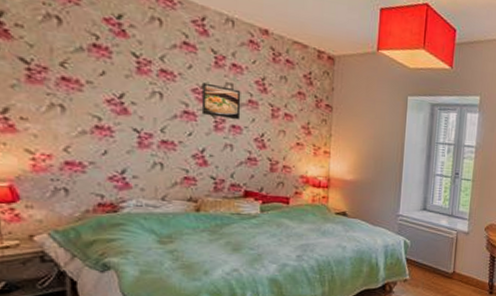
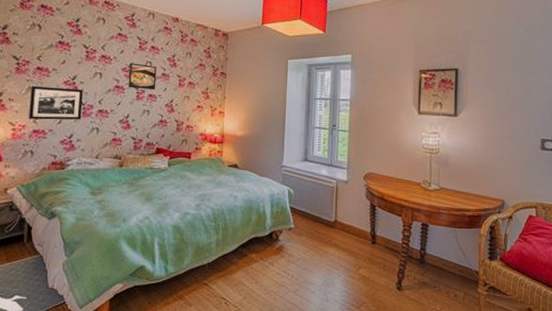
picture frame: none [54,101,137,152] -> present [29,85,83,120]

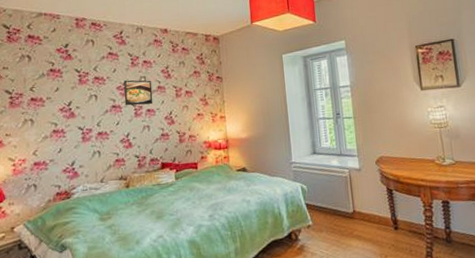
picture frame: present [29,85,83,120] -> none [27,114,82,152]

